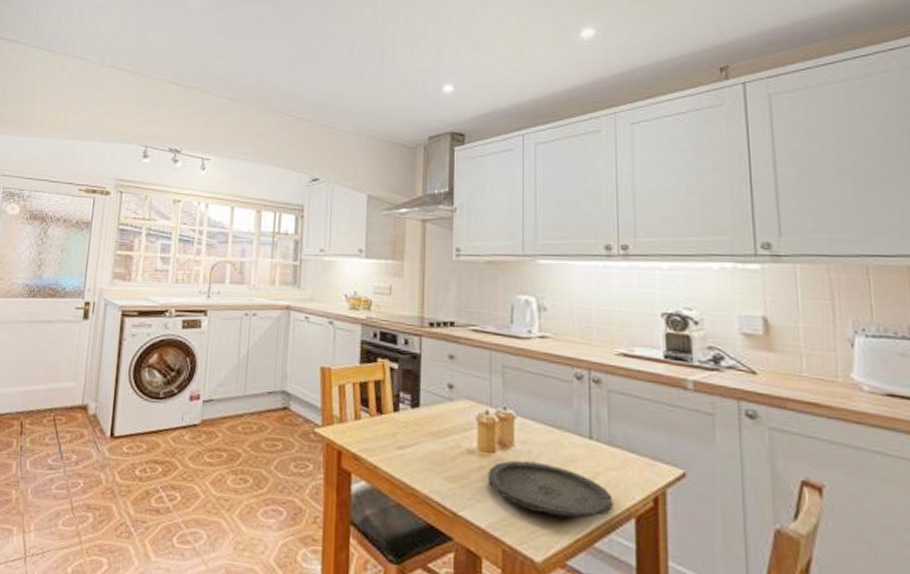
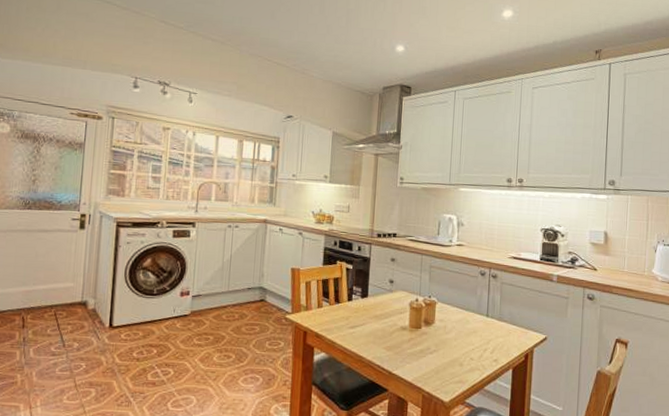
plate: present [488,460,613,519] -> none [415,333,499,371]

